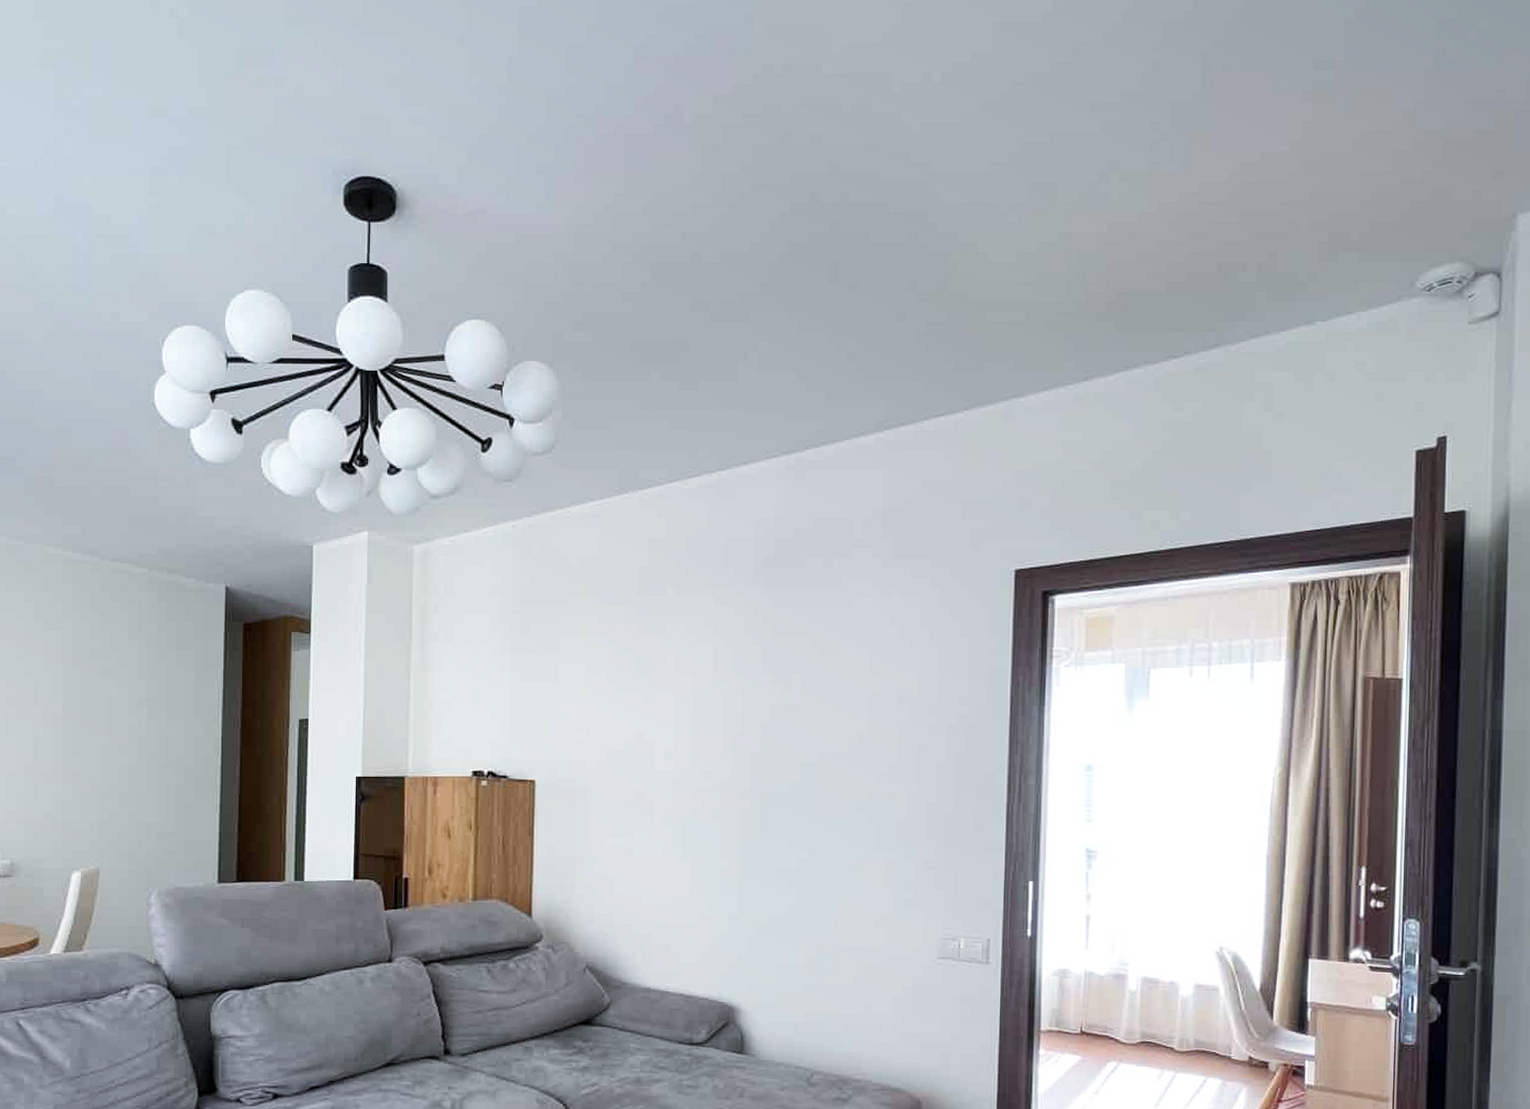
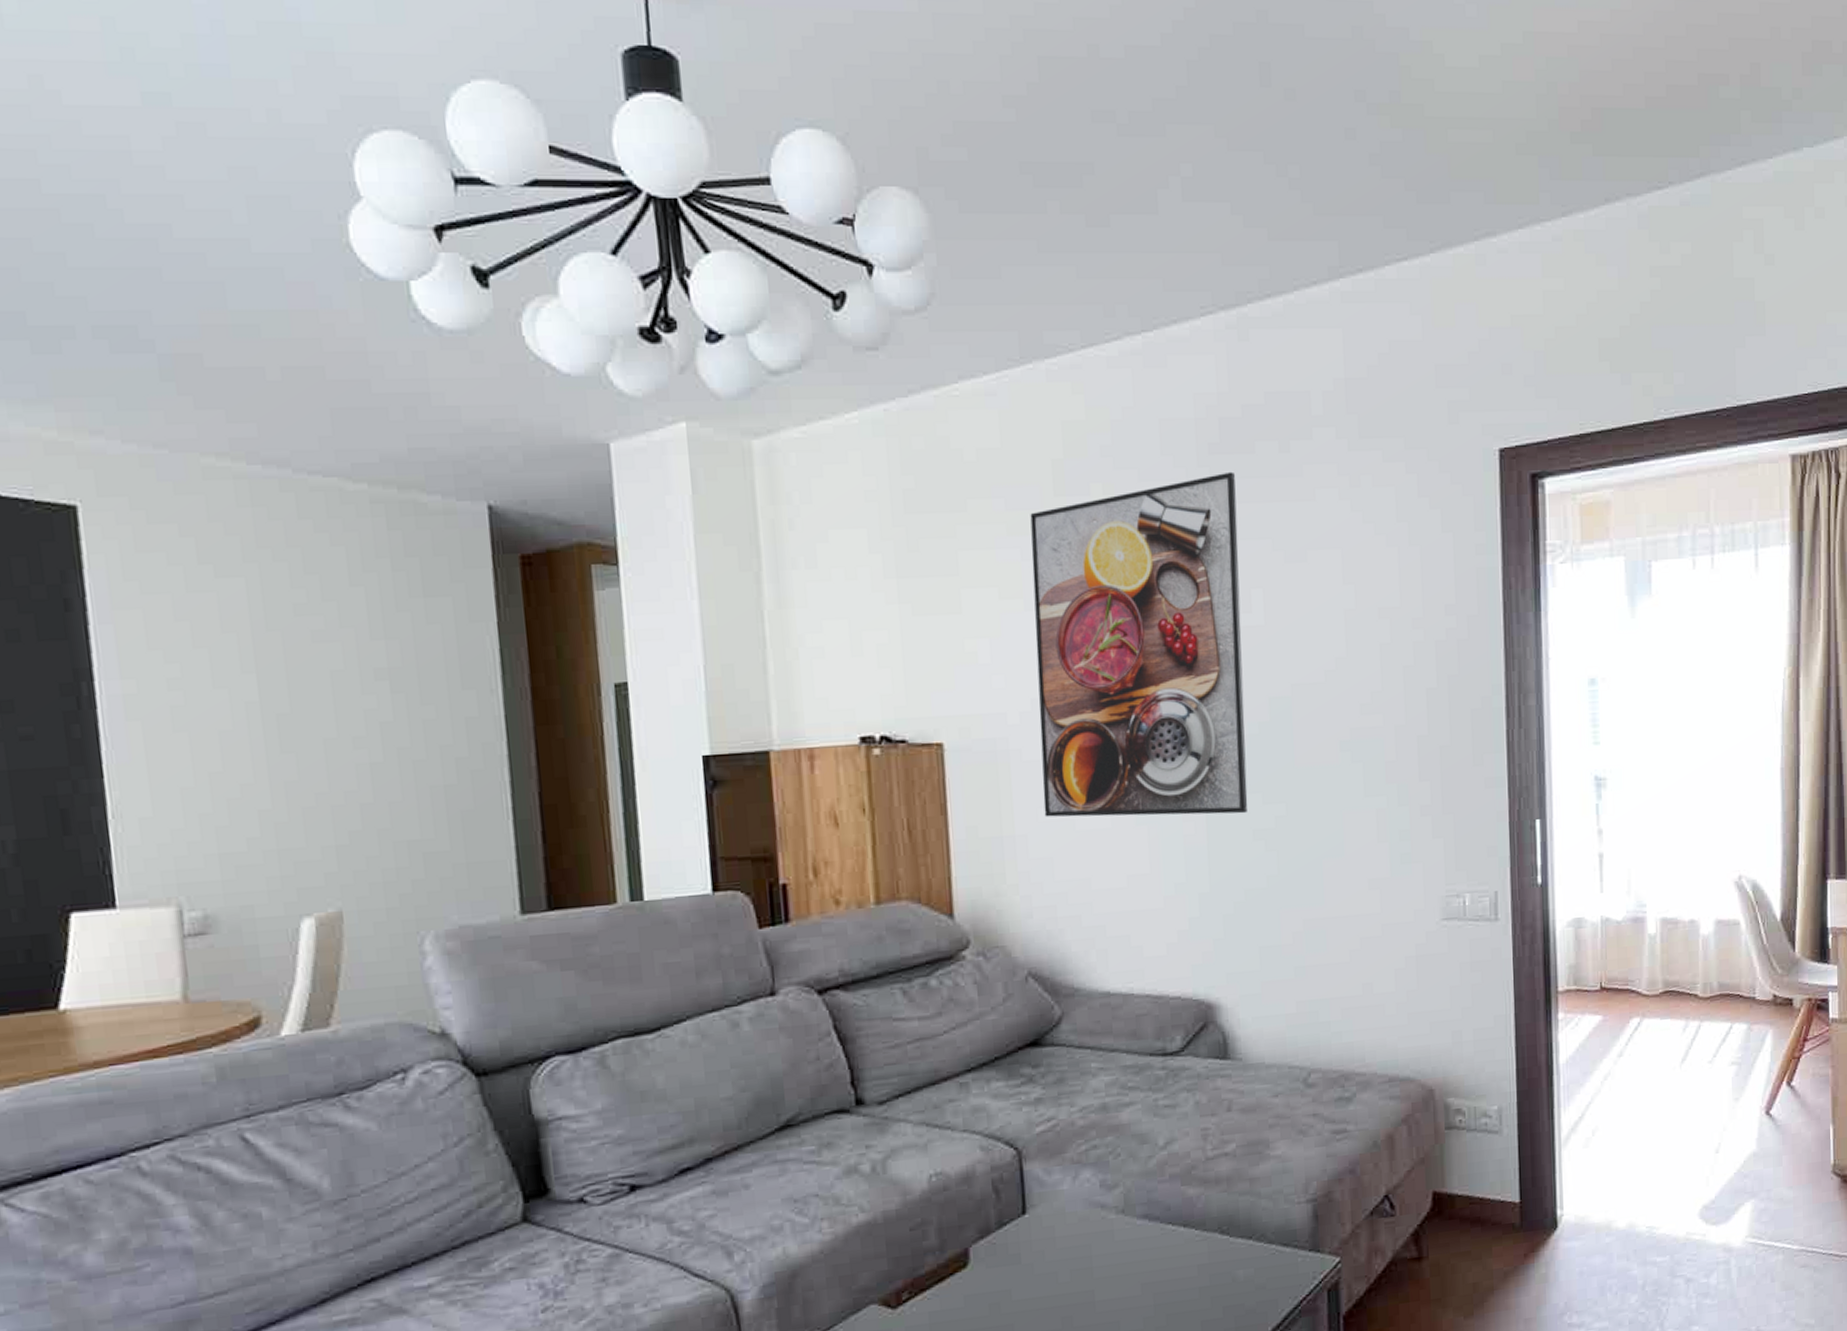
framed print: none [609,581,785,855] -> present [1030,471,1248,817]

